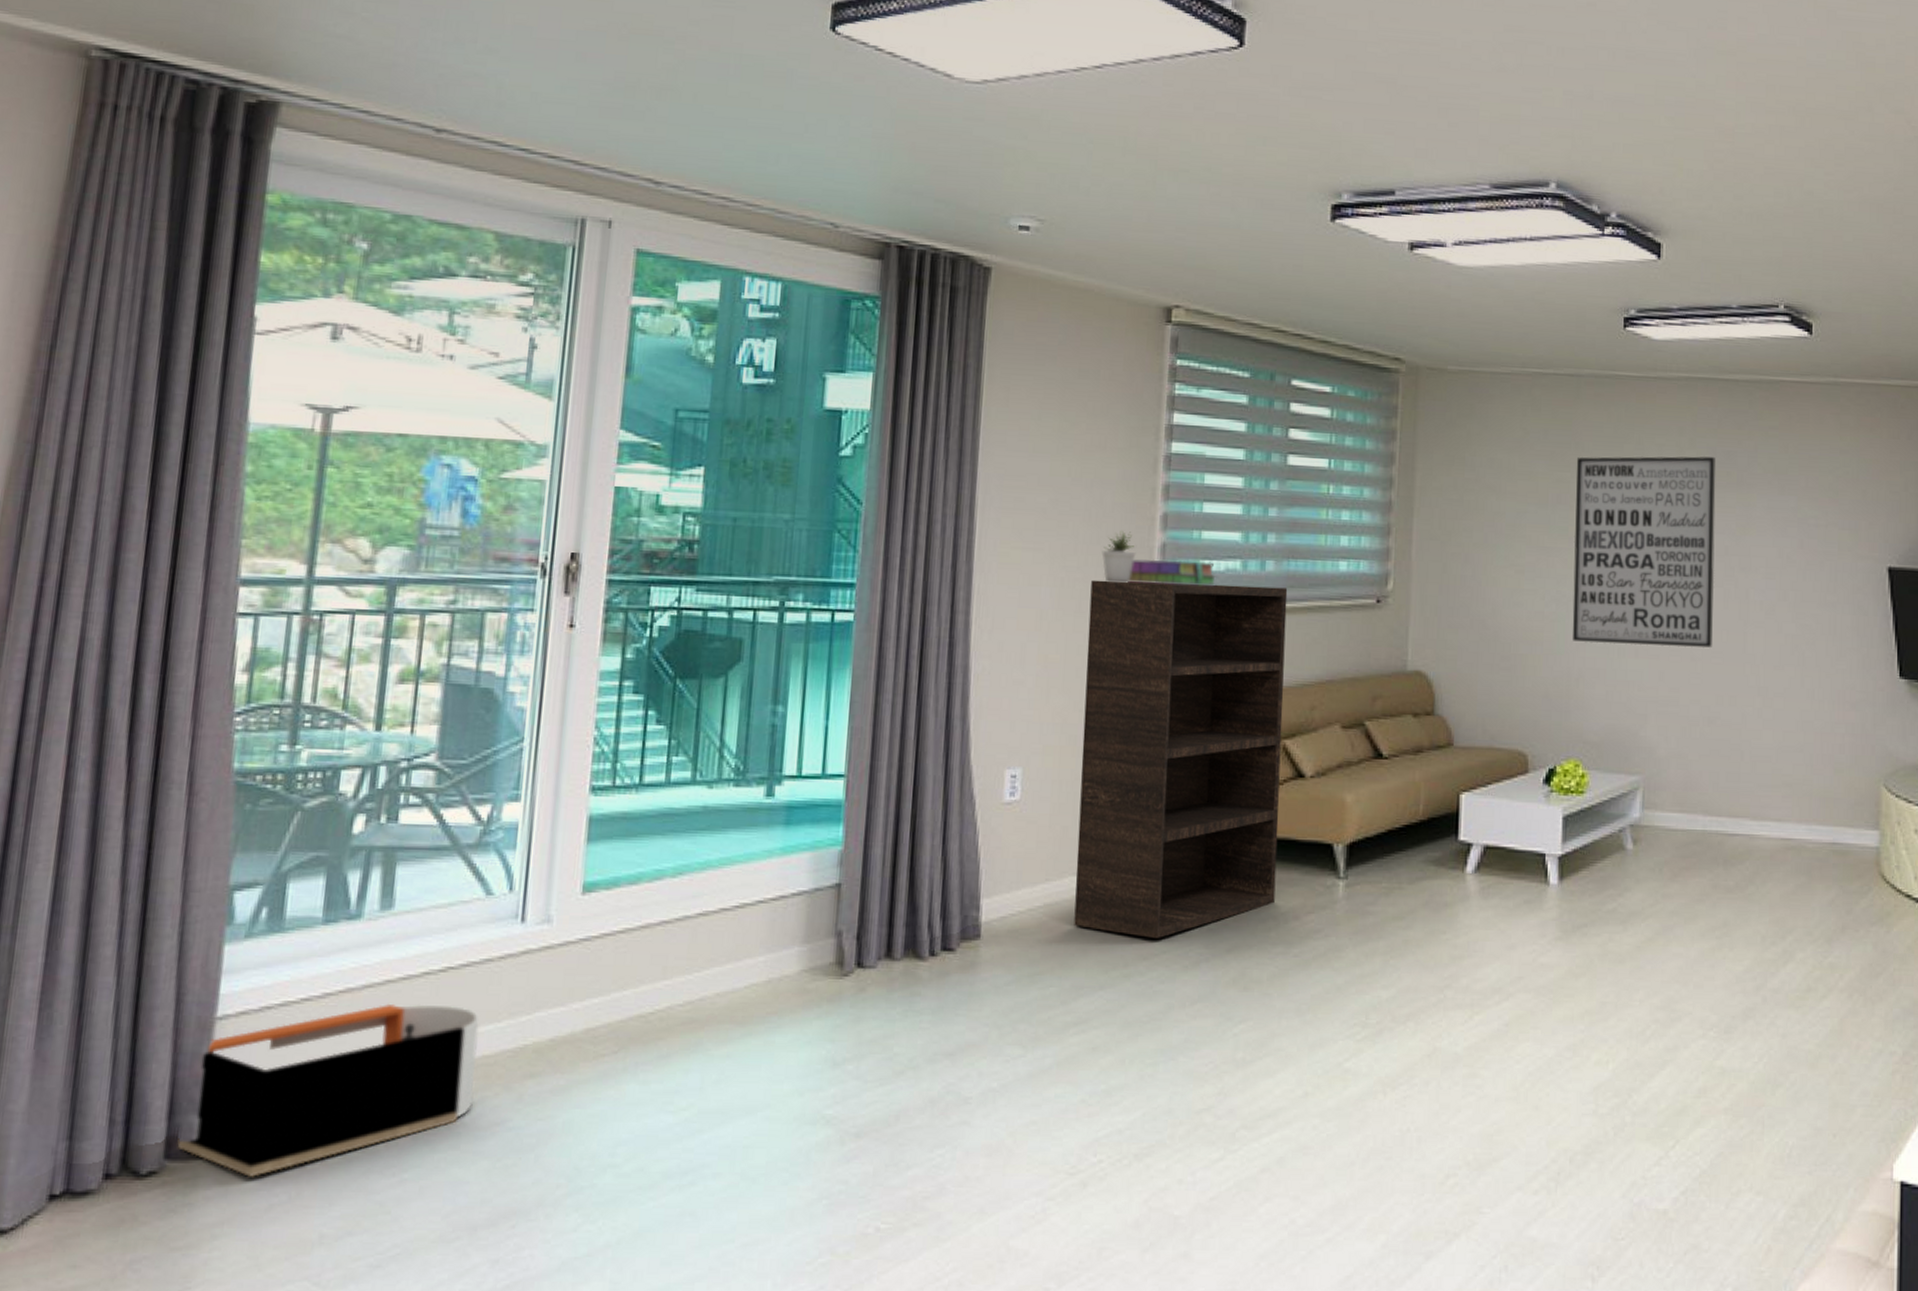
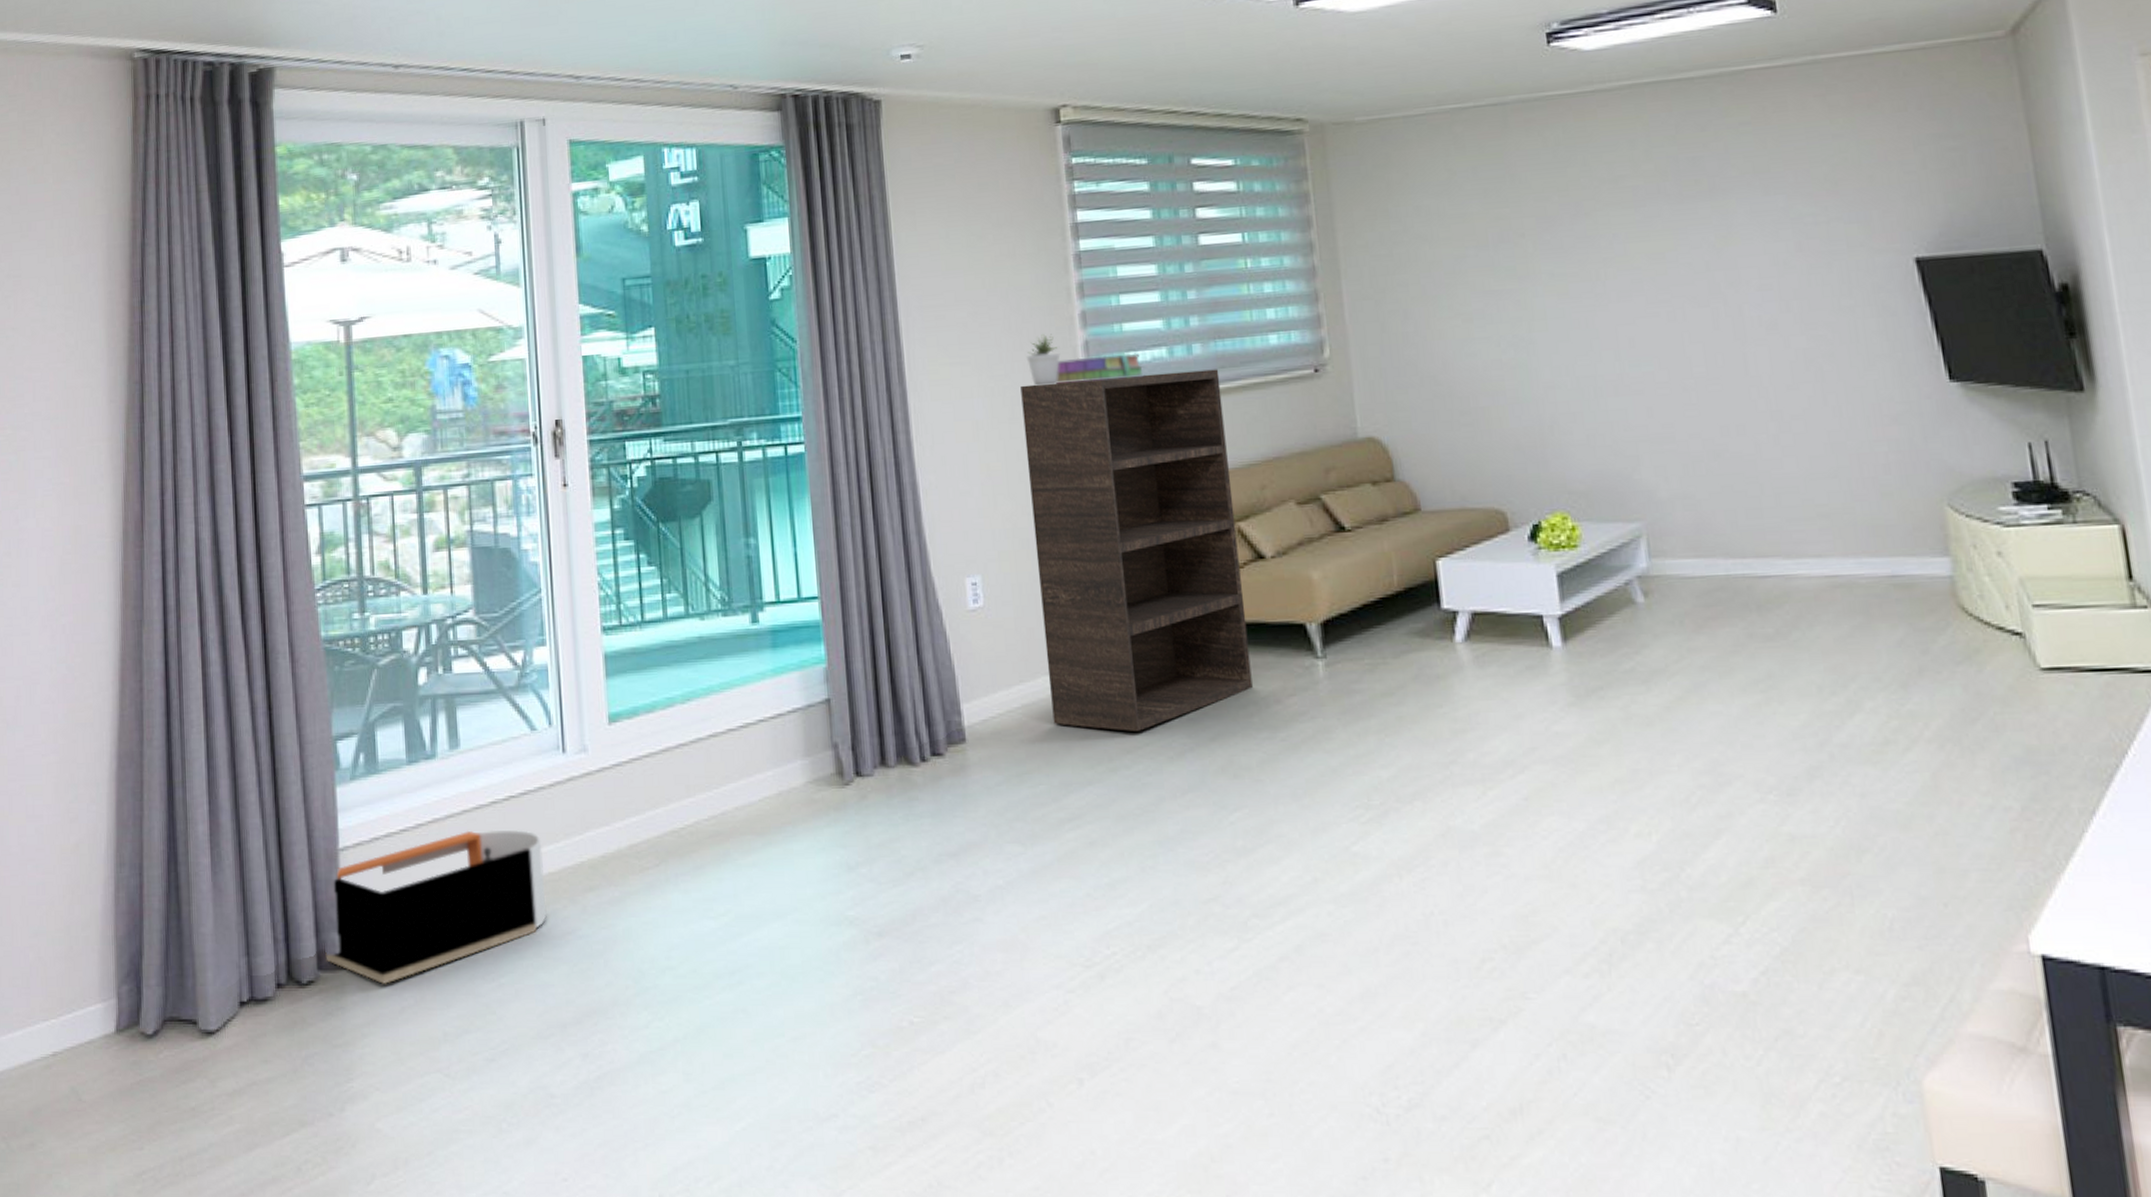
wall art: present [1572,456,1716,648] -> none [1514,166,1706,386]

